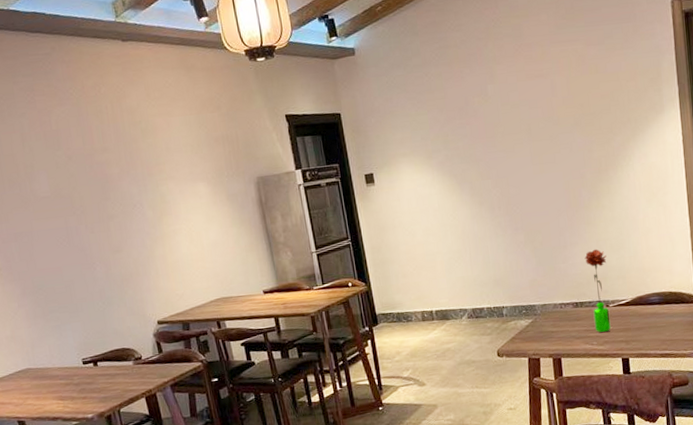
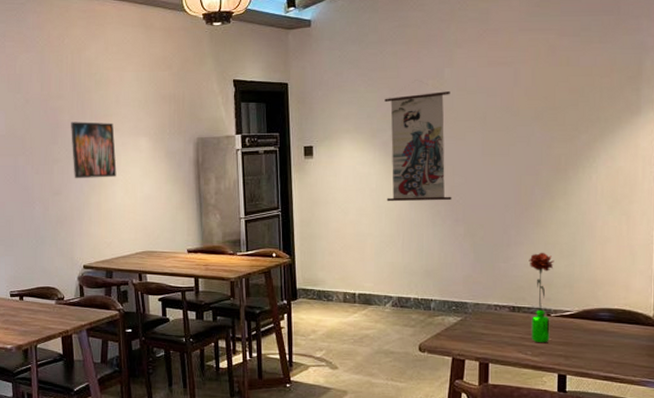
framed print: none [121,171,179,234] -> present [71,121,117,179]
wall scroll: none [435,98,510,219] -> present [384,79,452,202]

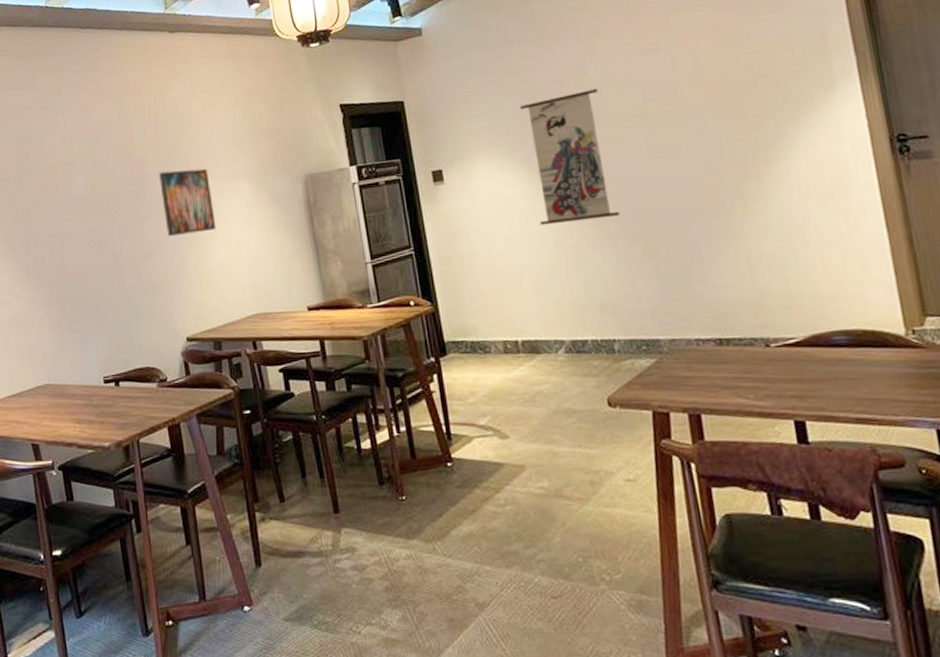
flower: present [529,252,554,343] -> none [729,267,775,383]

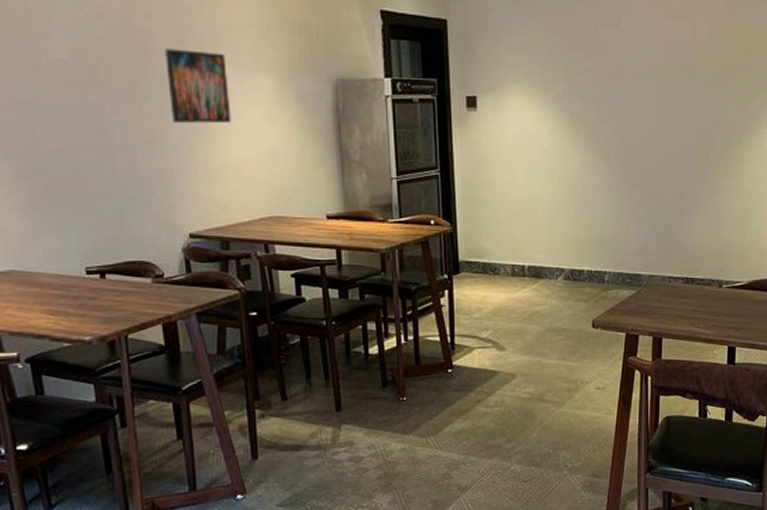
wall scroll: present [520,80,620,226] -> none [557,27,628,165]

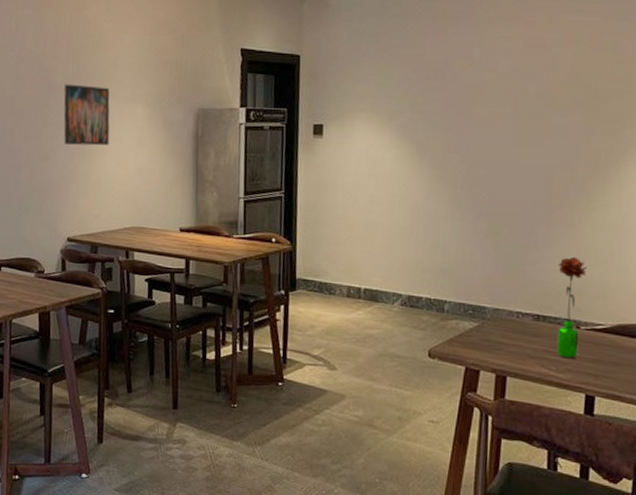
flower: none [703,221,727,316] -> present [556,256,587,359]

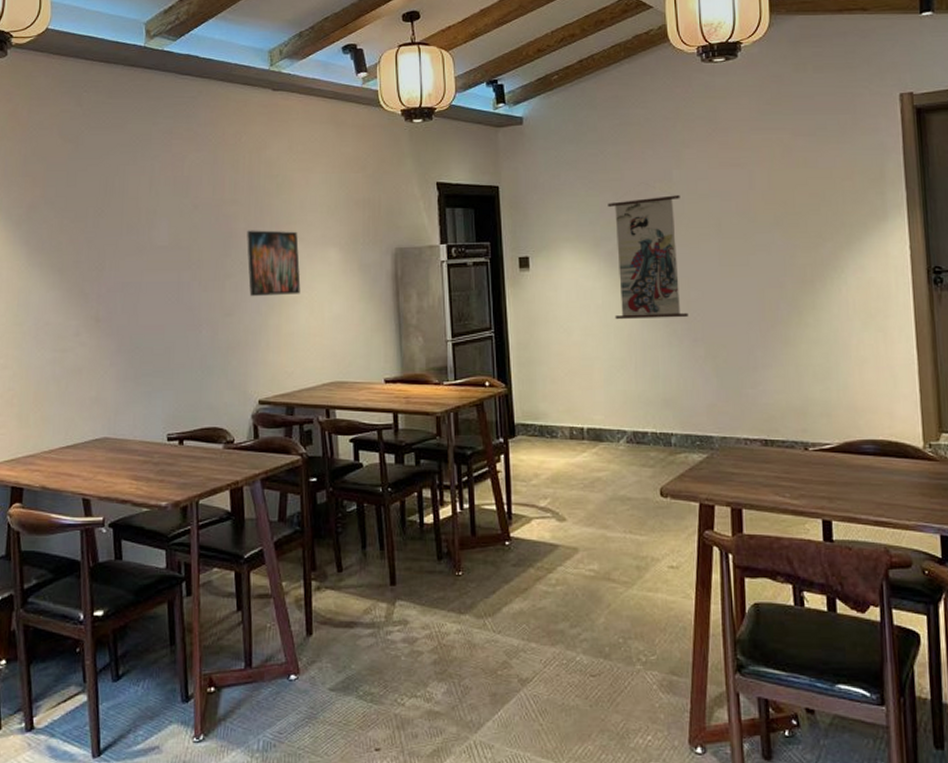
wall scroll: none [401,59,479,193] -> present [608,182,689,320]
flower: present [556,256,587,359] -> none [779,375,810,483]

